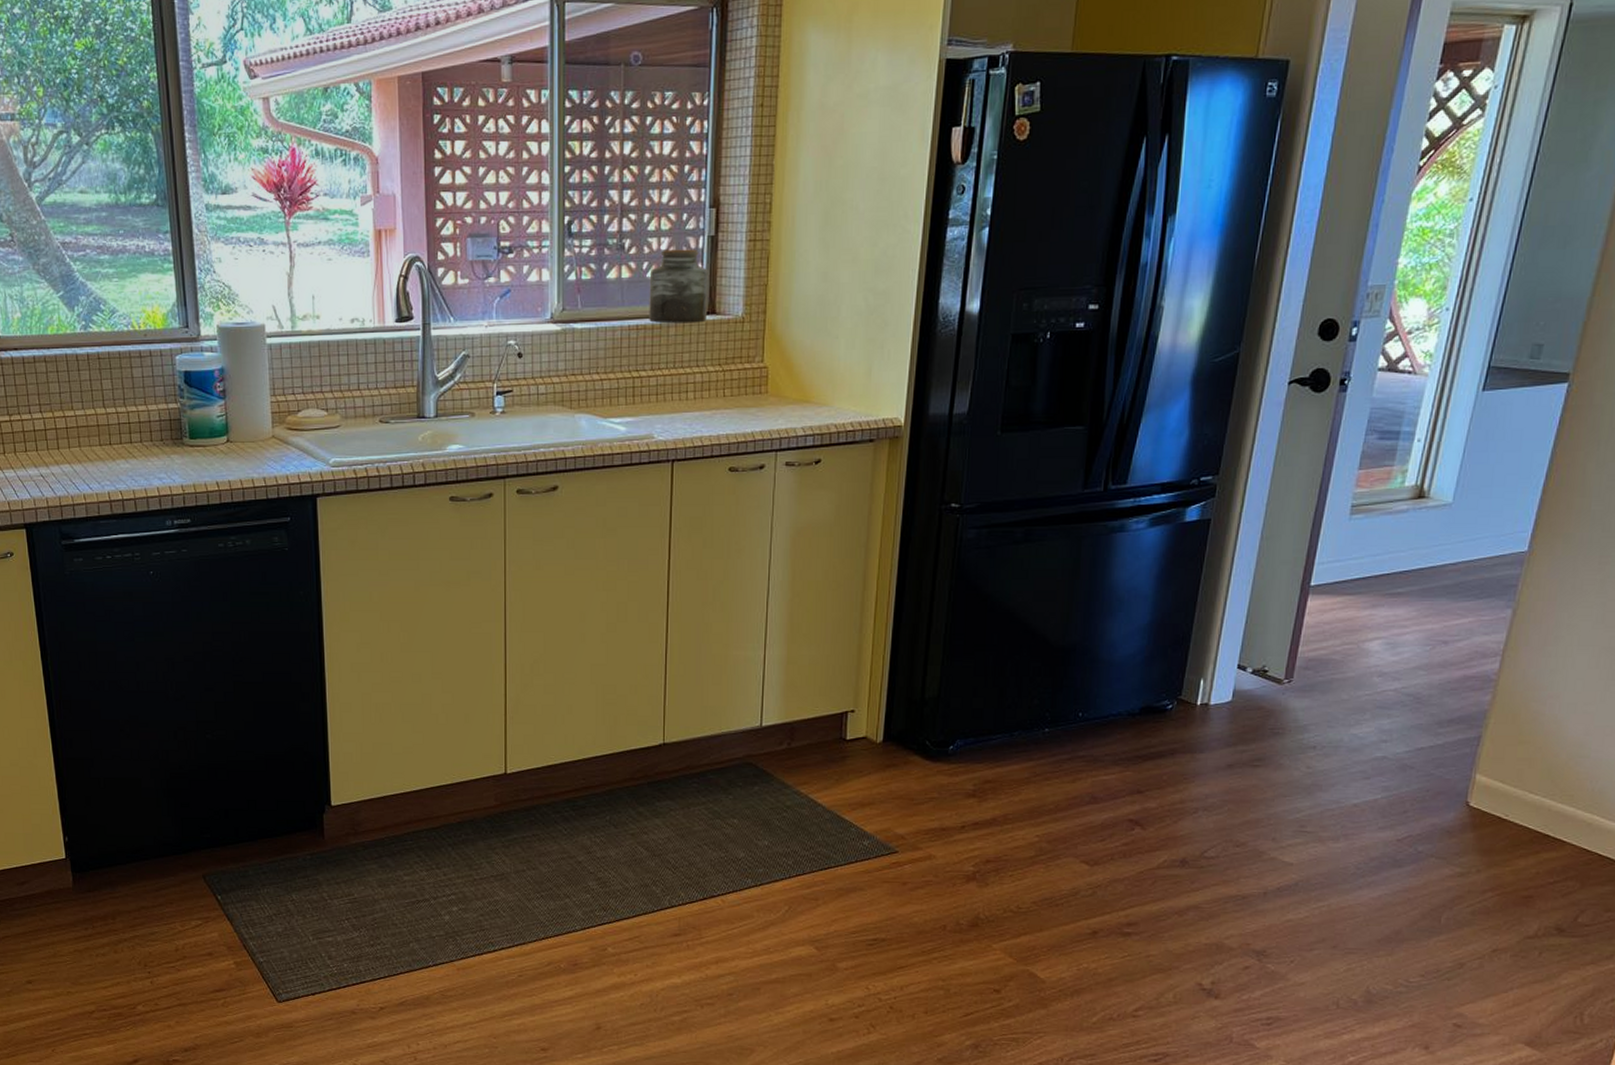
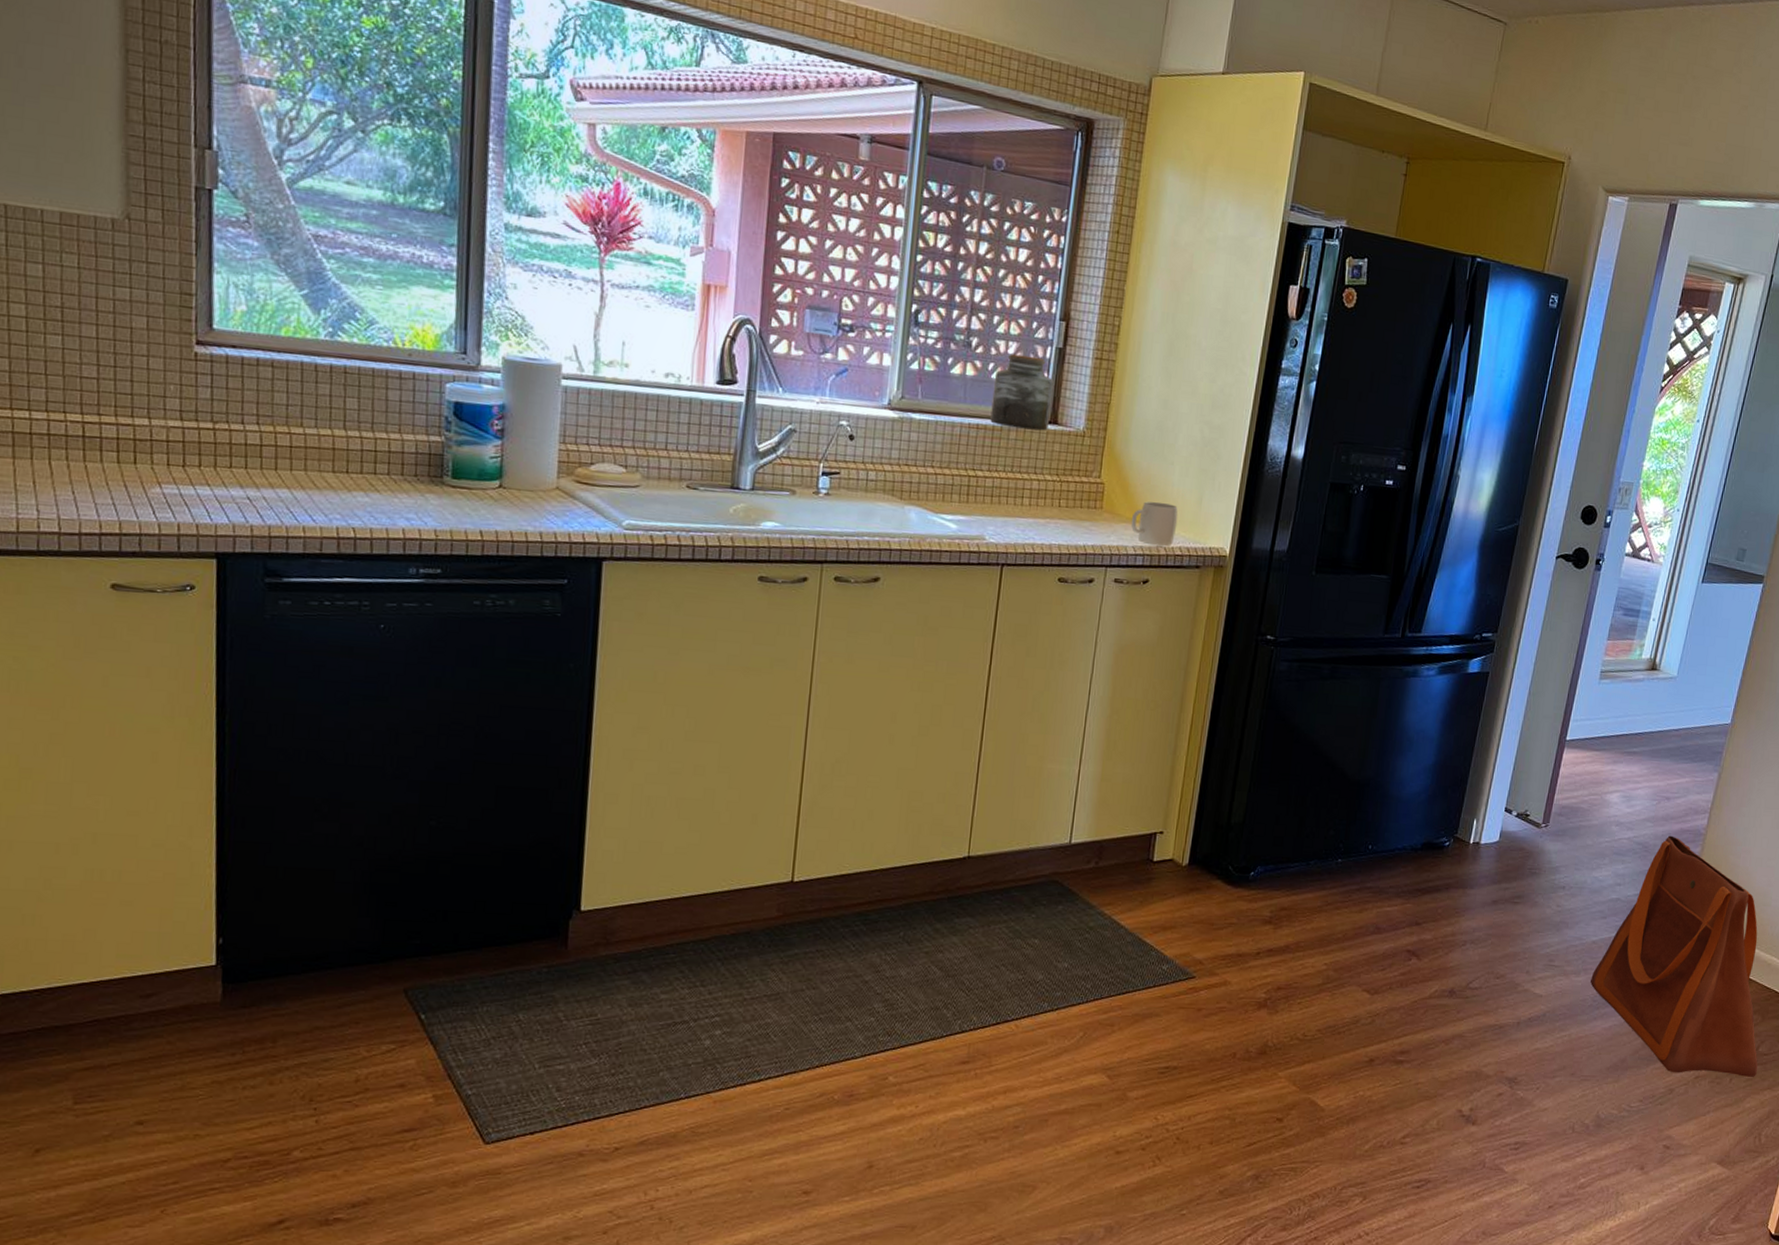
mug: none [798,378,847,424] -> present [1131,501,1178,547]
shopping bag: none [1353,684,1577,950] -> present [1590,835,1758,1077]

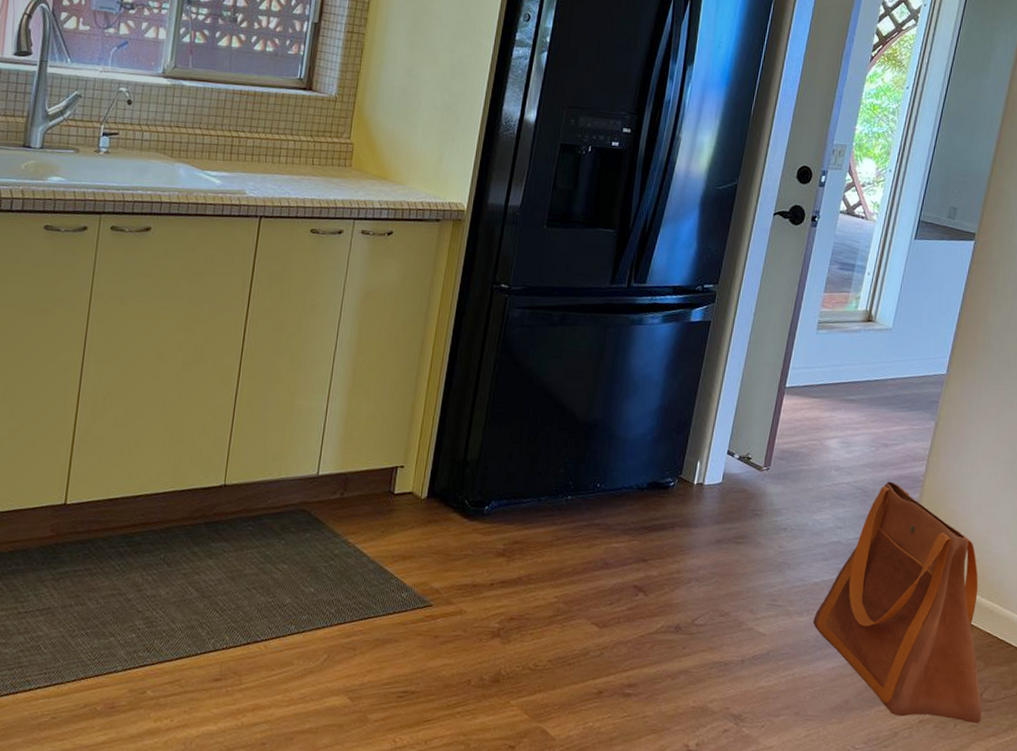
jar: present [990,354,1054,431] -> none [252,28,310,97]
mug: present [1131,501,1178,547] -> none [377,160,421,202]

